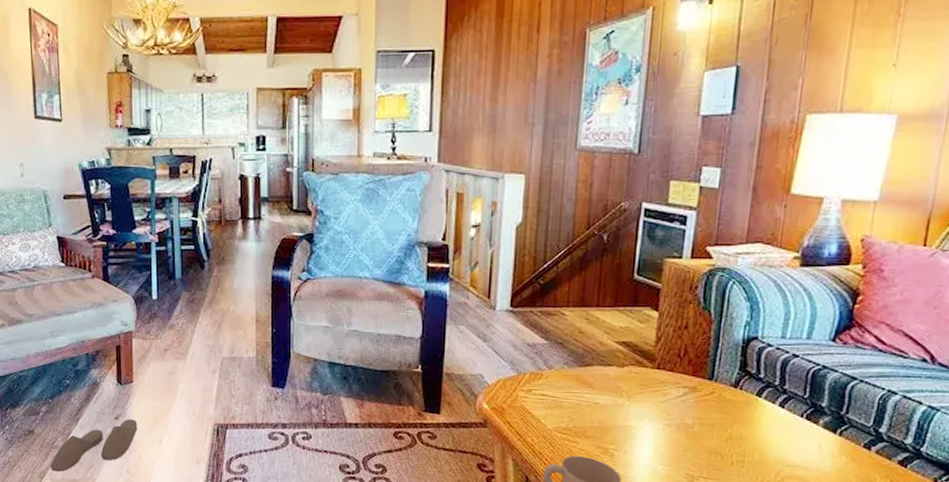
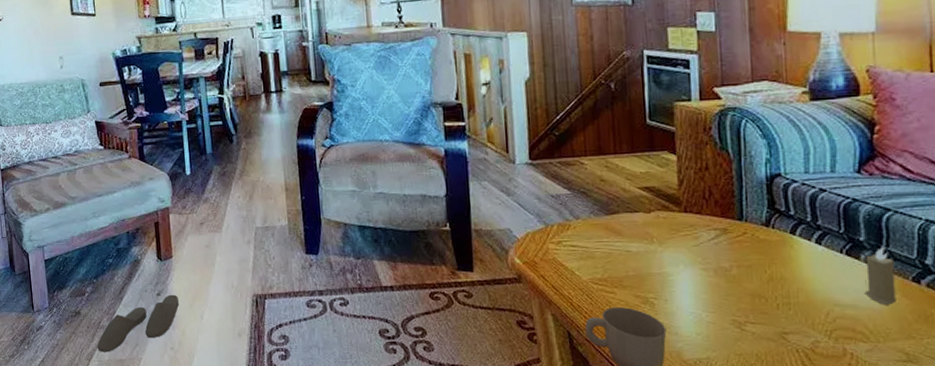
candle: none [816,414,850,468] -> present [864,247,896,305]

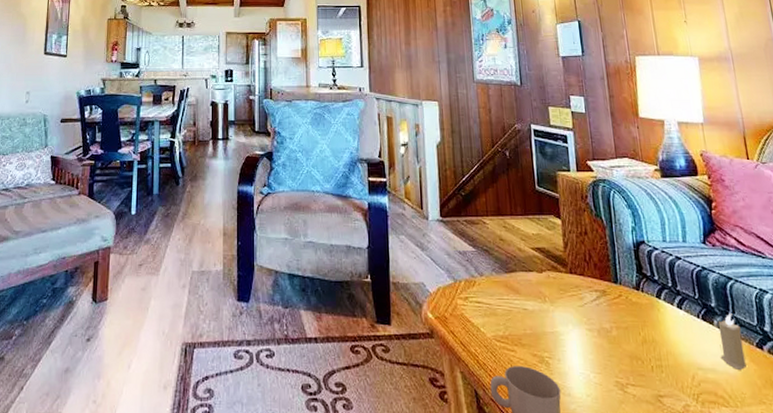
slippers: present [97,294,179,352] -> none [15,340,108,405]

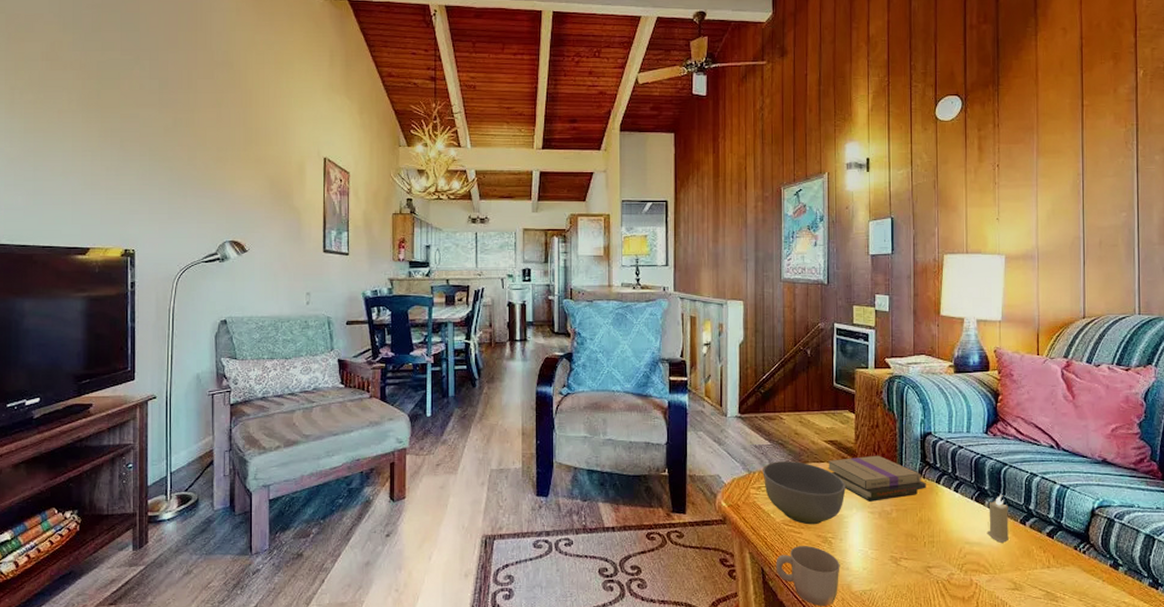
bowl: none [468,270,559,342] -> present [763,461,846,525]
books: none [537,265,646,317] -> present [827,455,926,502]

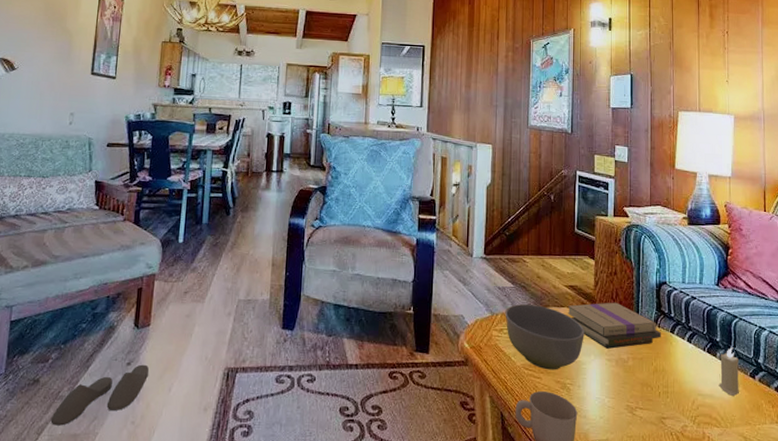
slippers: none [317,535,407,596] -> present [50,364,149,426]

